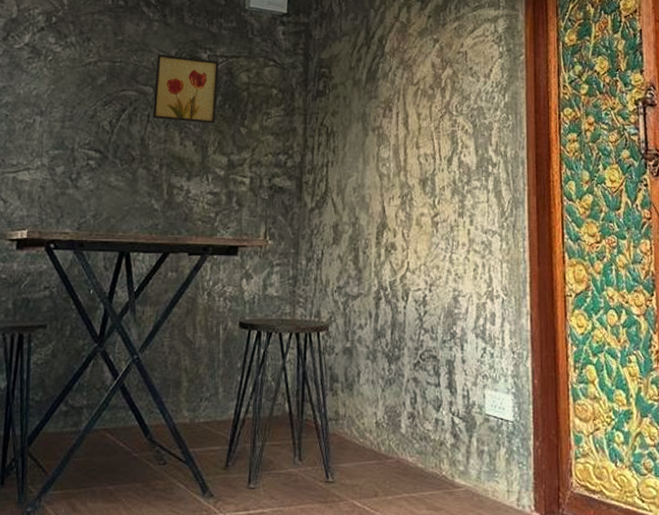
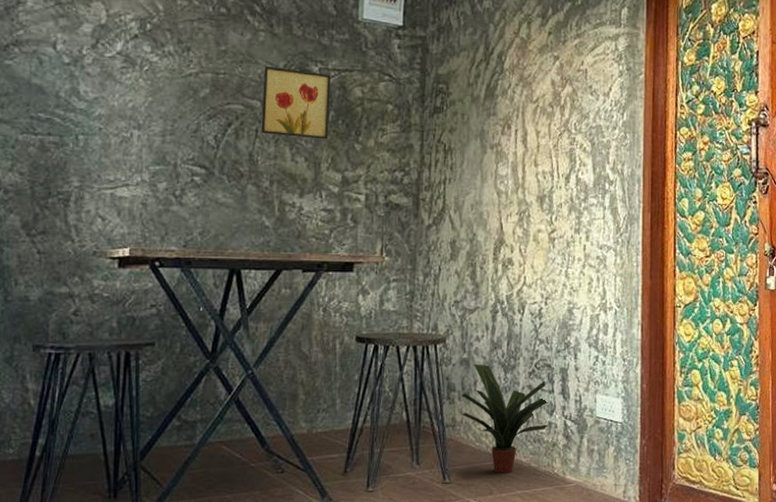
potted plant: none [344,353,436,474] -> present [461,364,549,474]

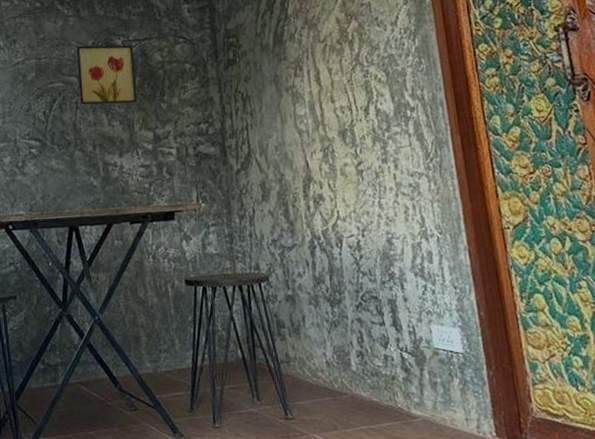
potted plant: present [461,364,549,474] -> none [292,299,385,409]

